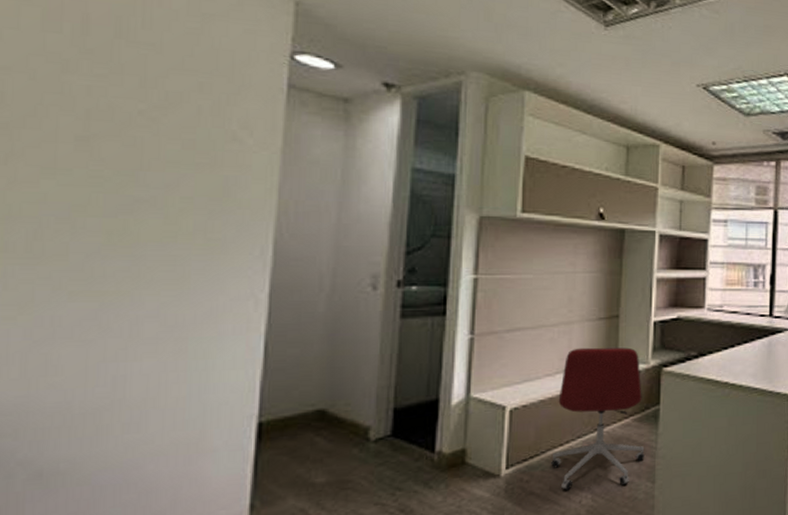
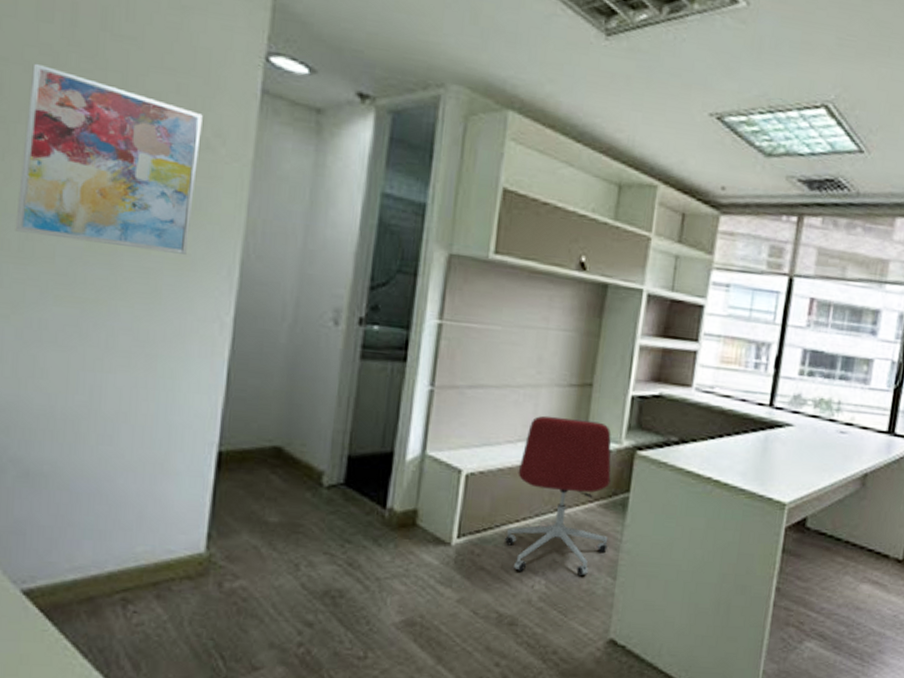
wall art: none [21,70,228,239] -> present [15,63,203,254]

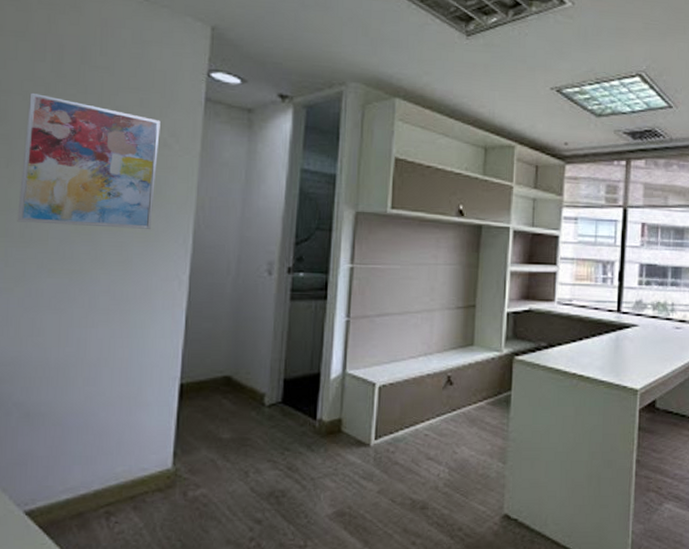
office chair: present [505,415,612,577] -> none [414,334,497,464]

